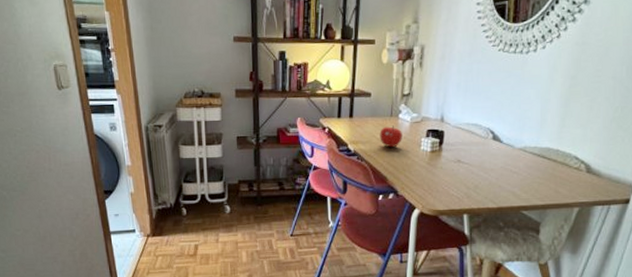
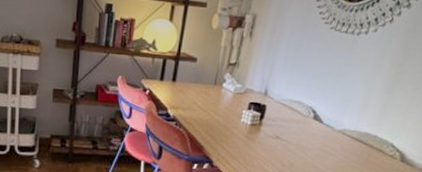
fruit: present [379,125,402,148] -> none [201,94,224,117]

